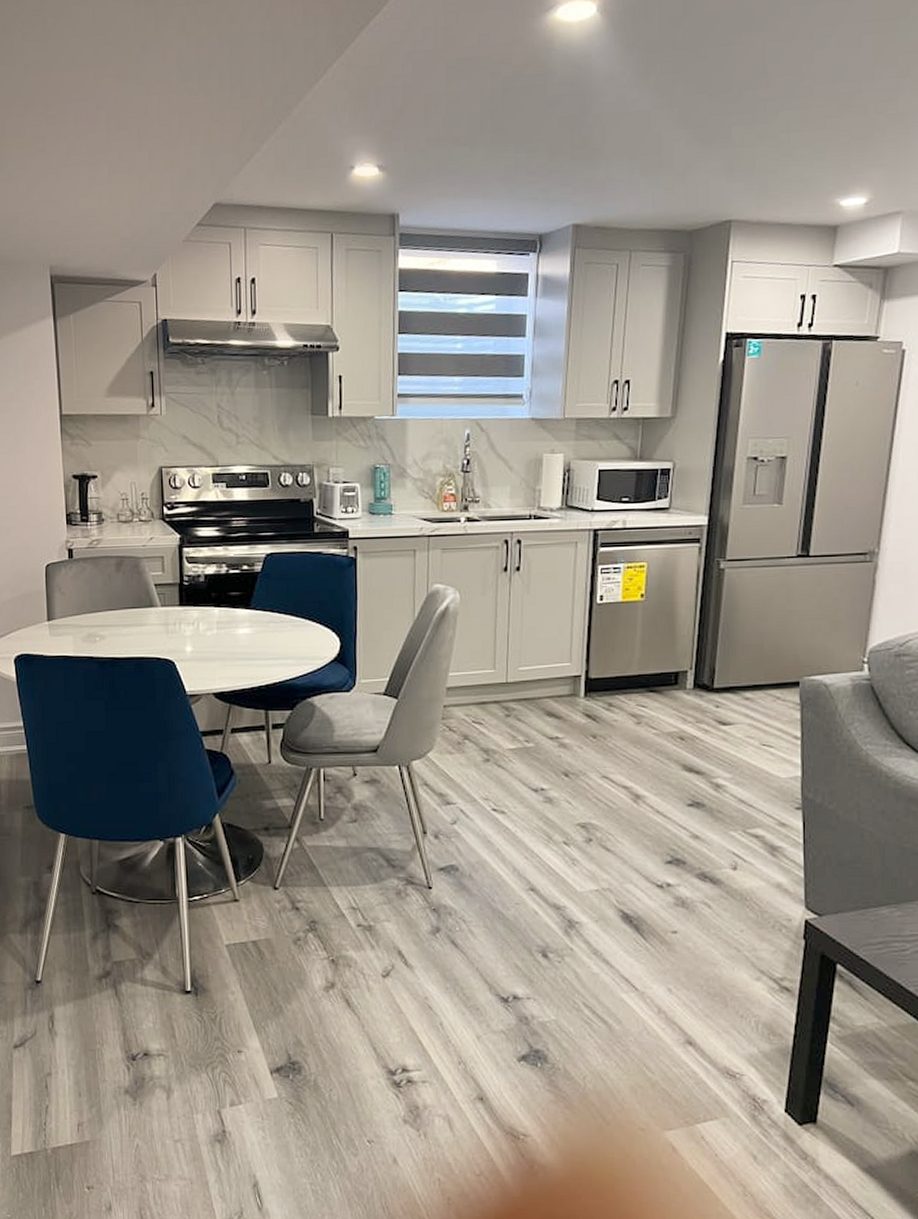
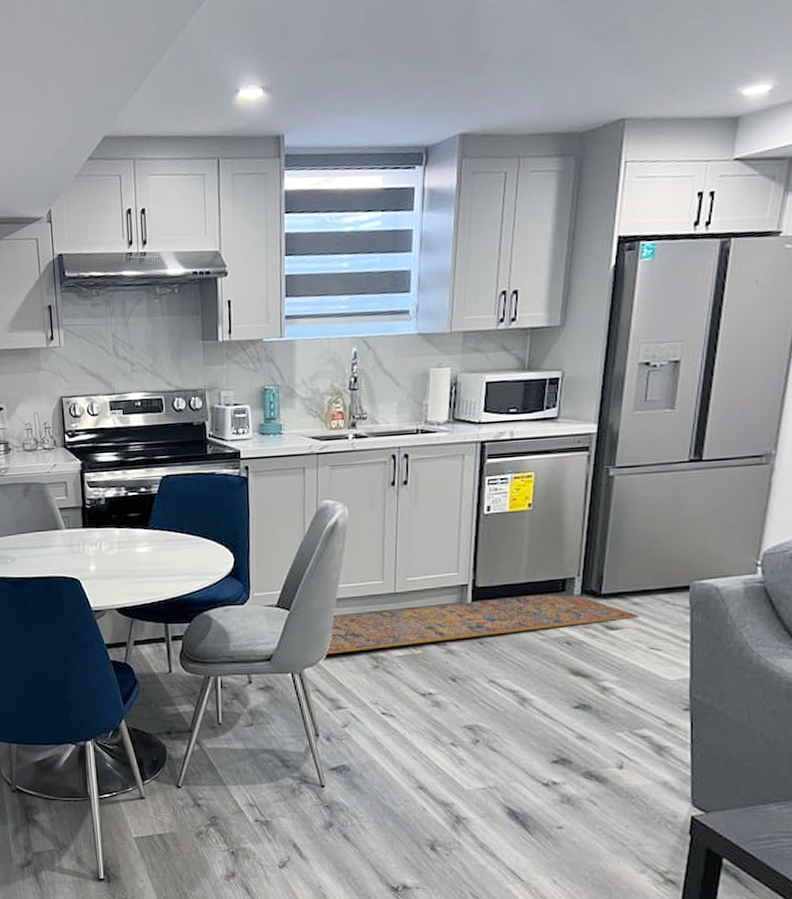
rug: none [433,688,750,747] -> present [324,595,639,655]

